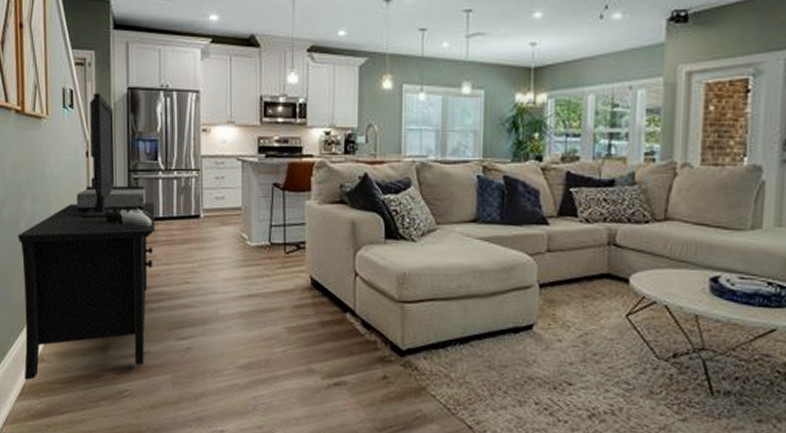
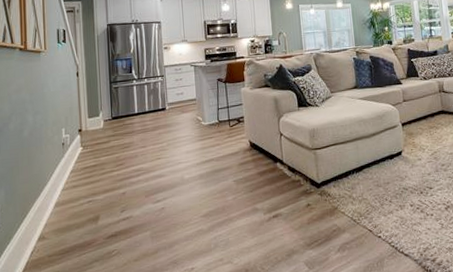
media console: present [17,93,156,381] -> none [21,30,133,258]

